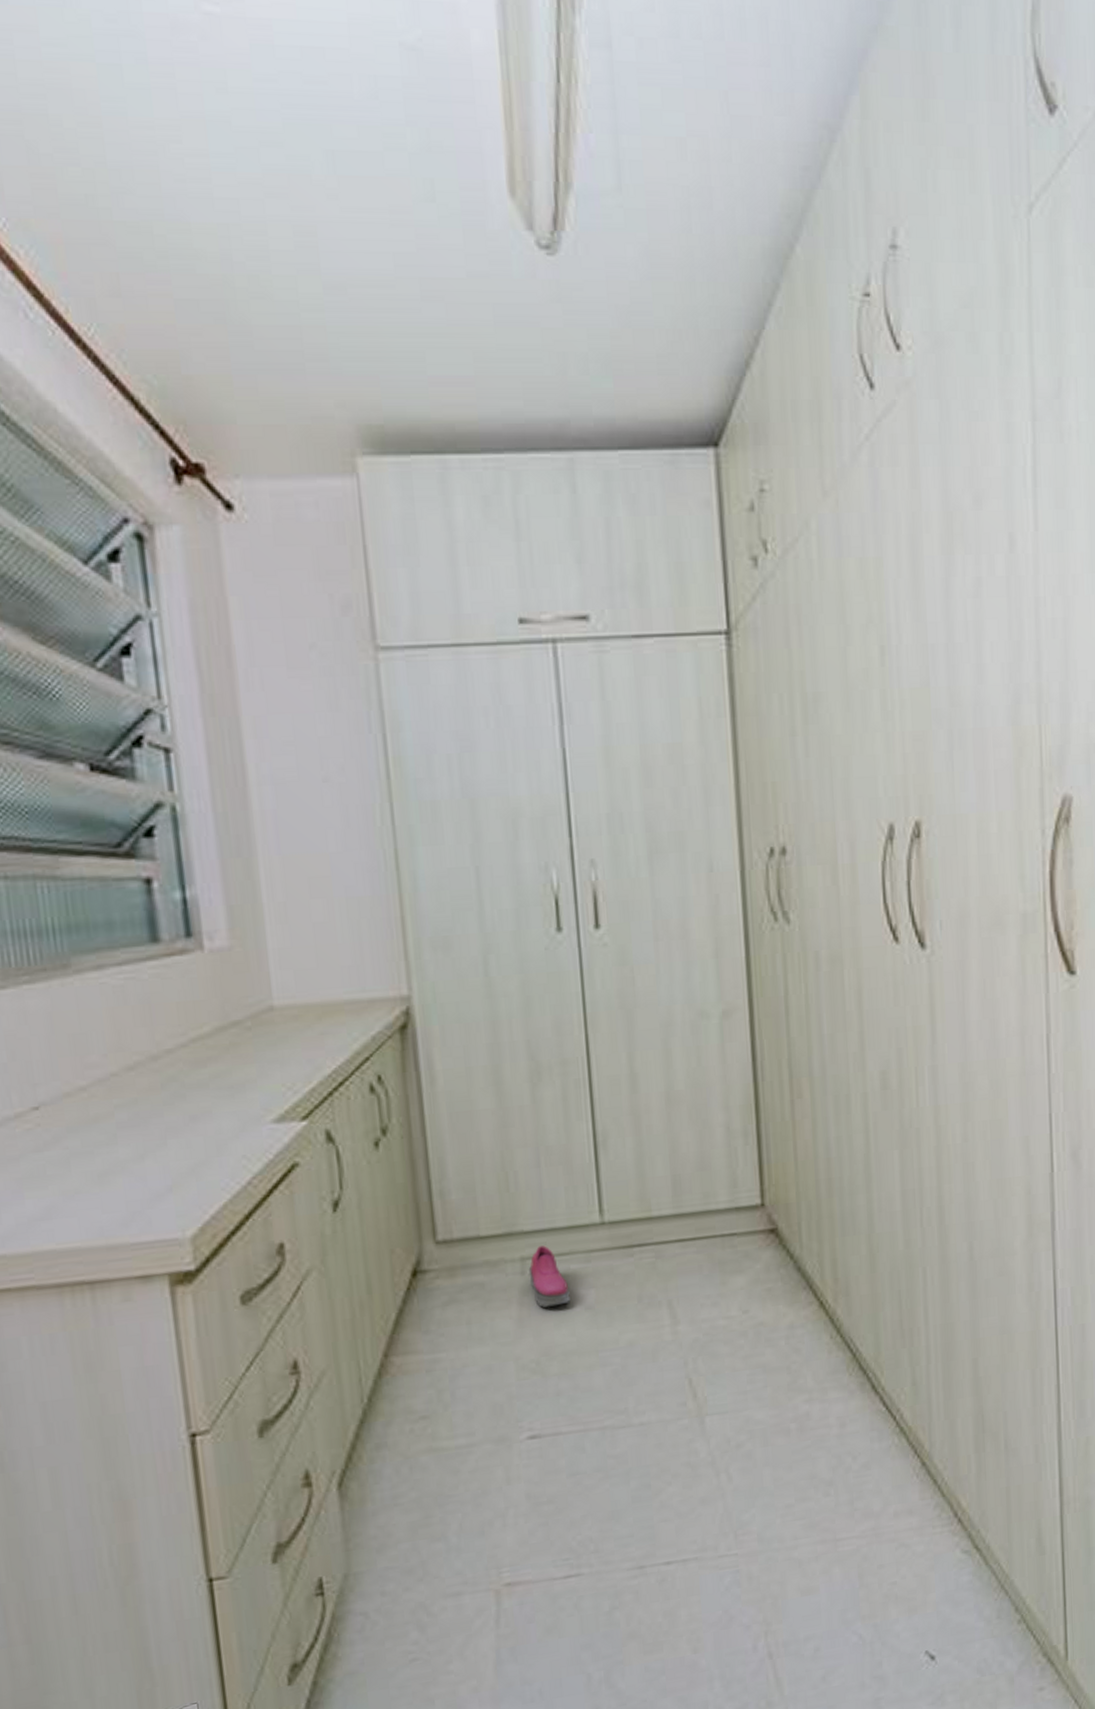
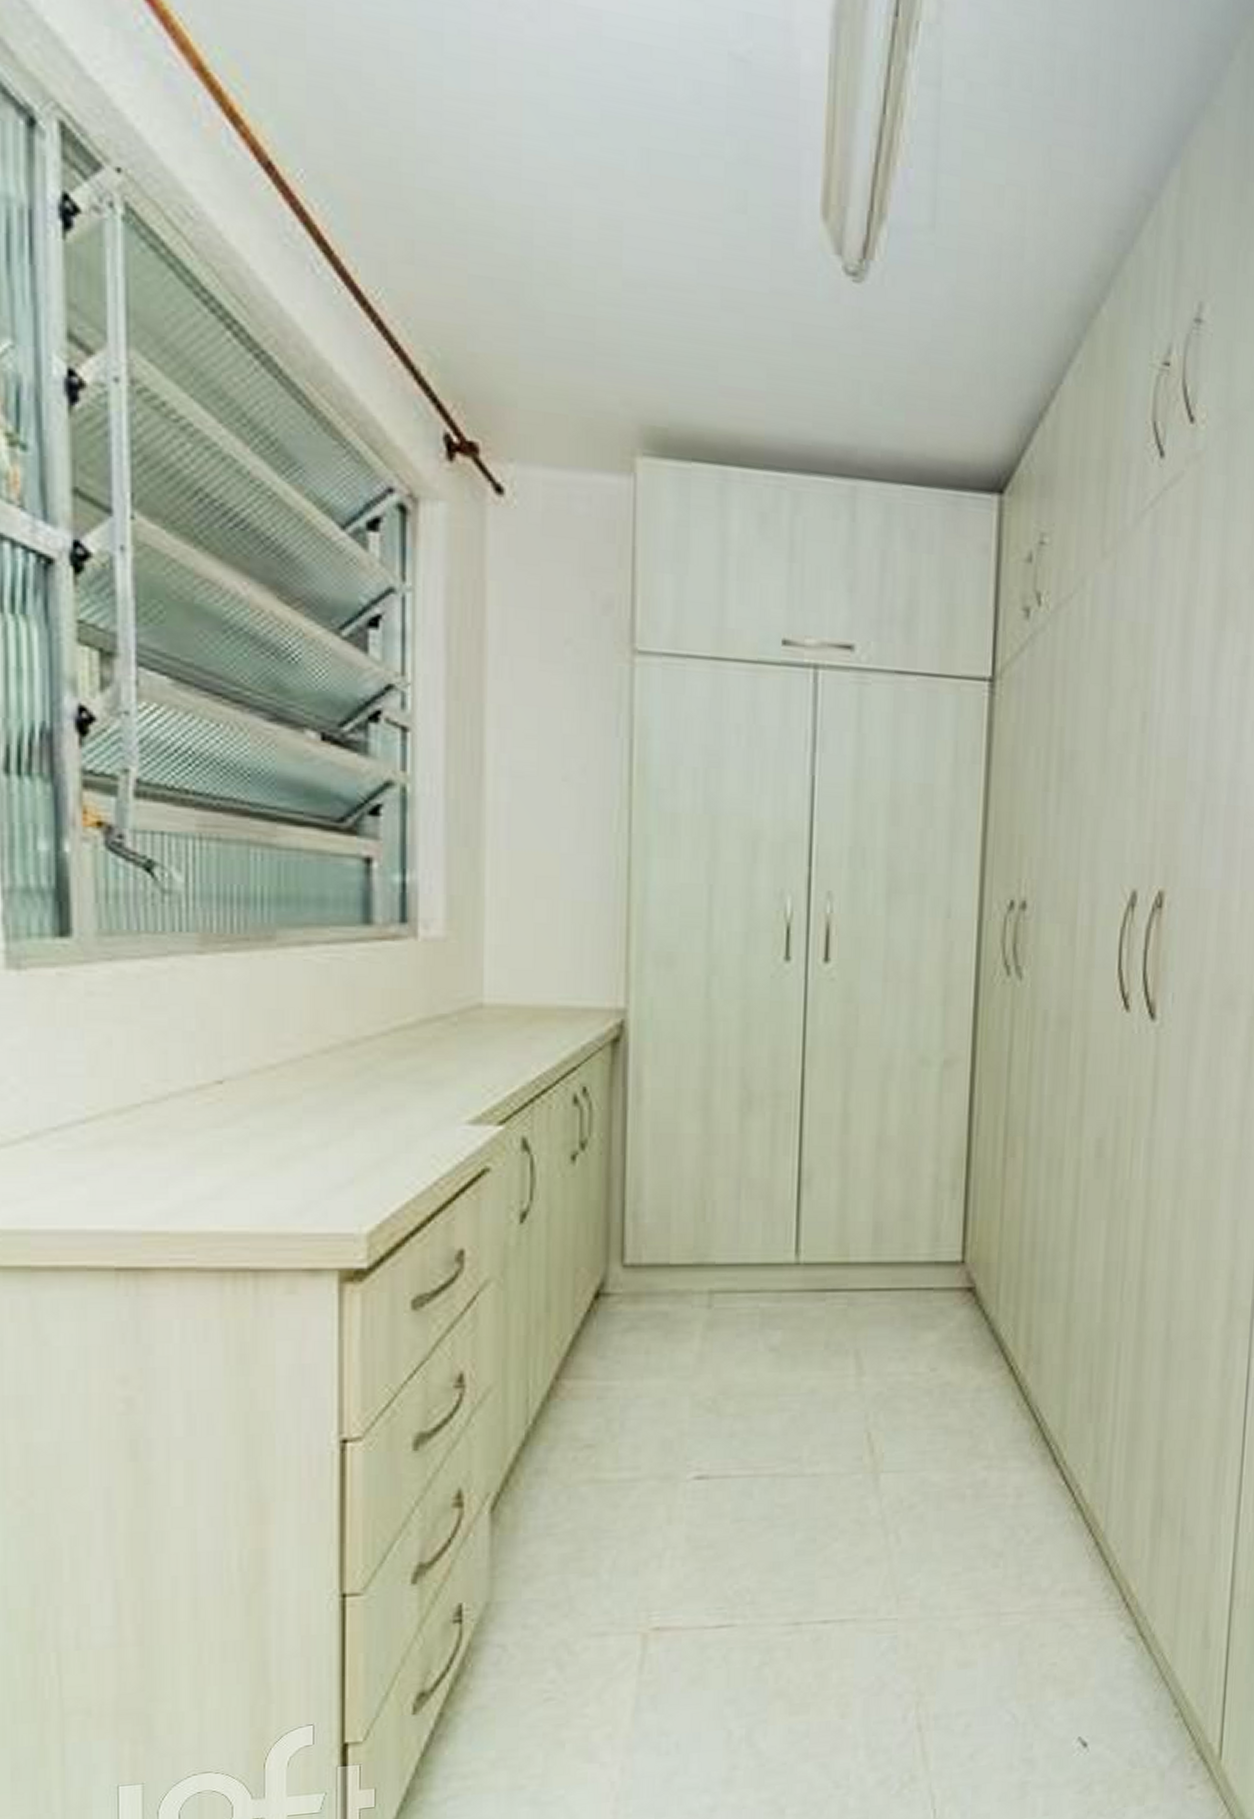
shoe: present [528,1246,570,1308] -> none [715,1280,756,1344]

